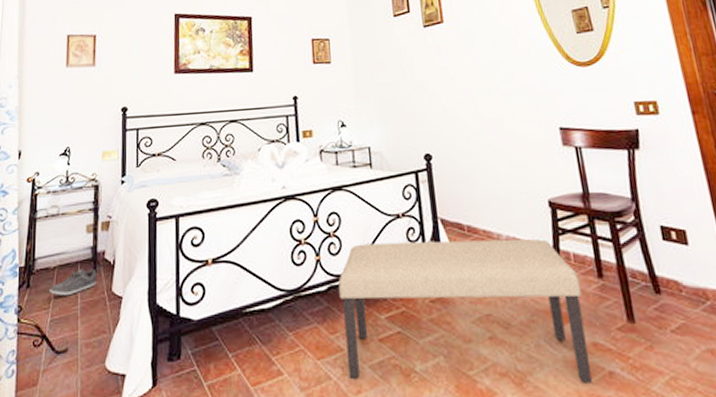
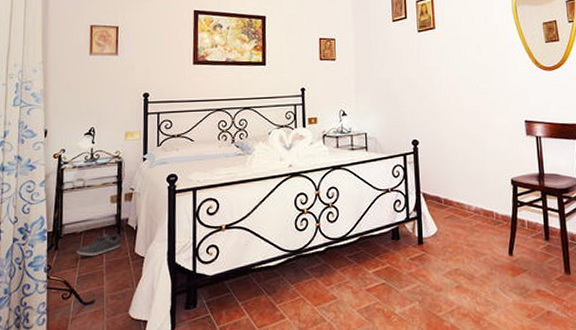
bench: present [338,238,592,385] -> none [335,209,534,321]

